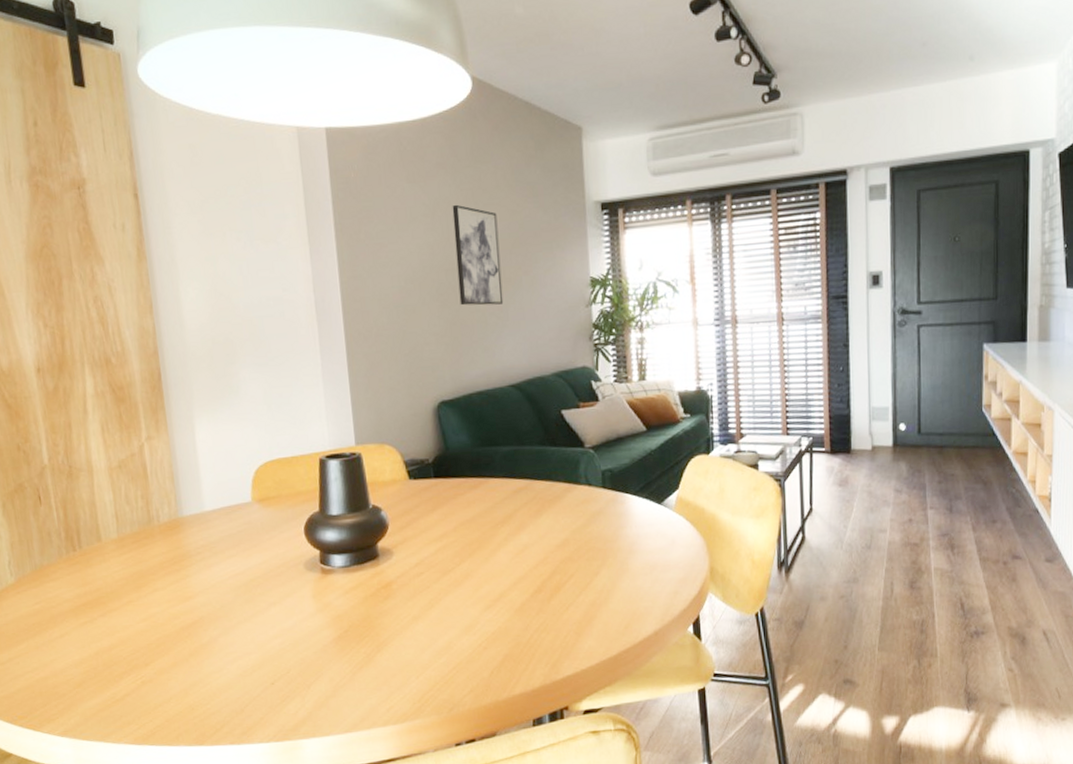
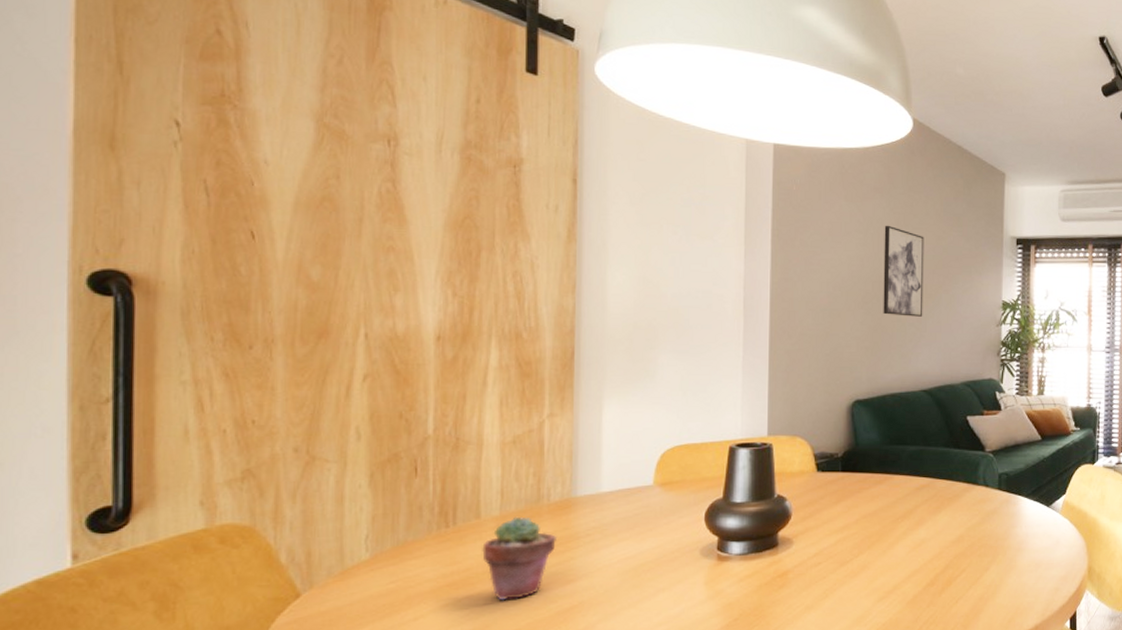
potted succulent: none [107,538,172,618] -> present [482,516,558,601]

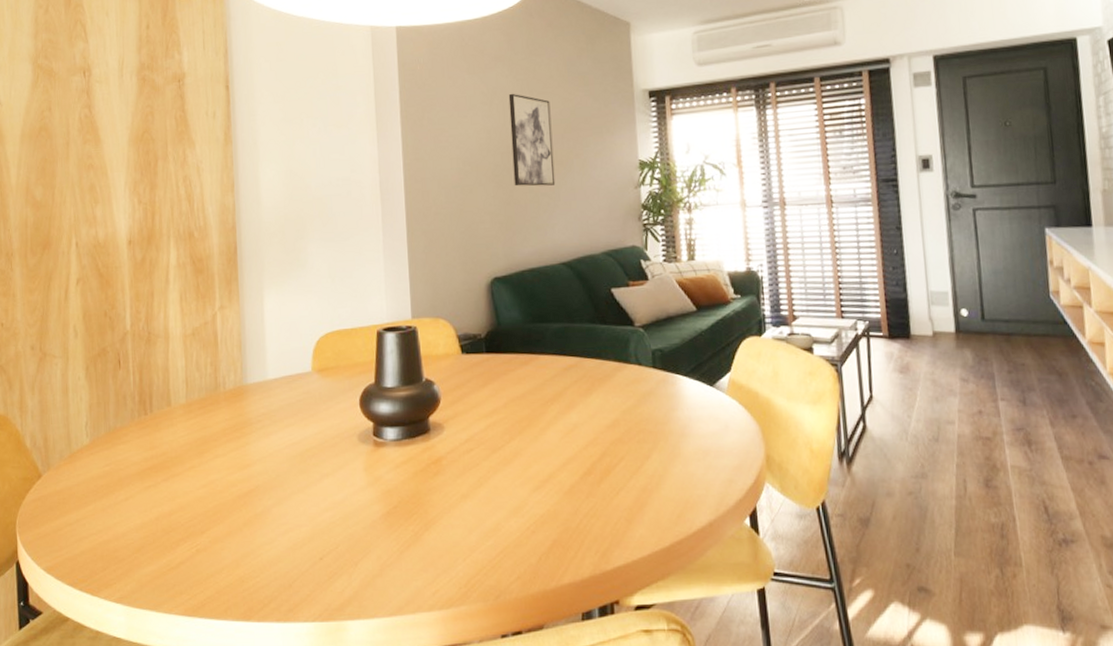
potted succulent: present [482,516,558,601] -> none [174,404,234,484]

